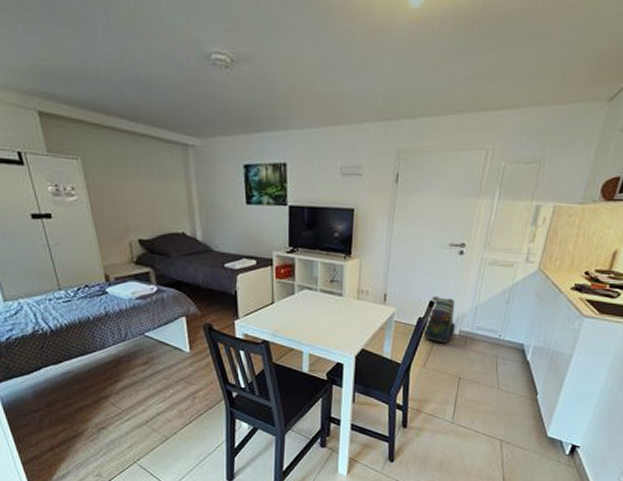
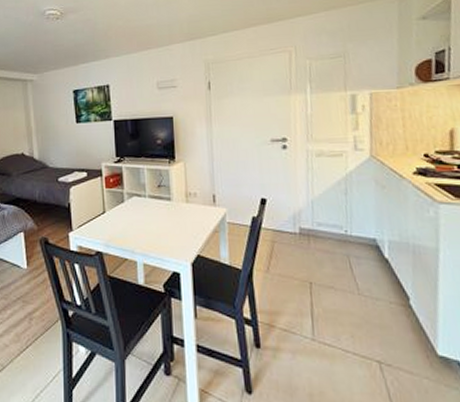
backpack: present [422,295,456,344] -> none [258,192,295,244]

